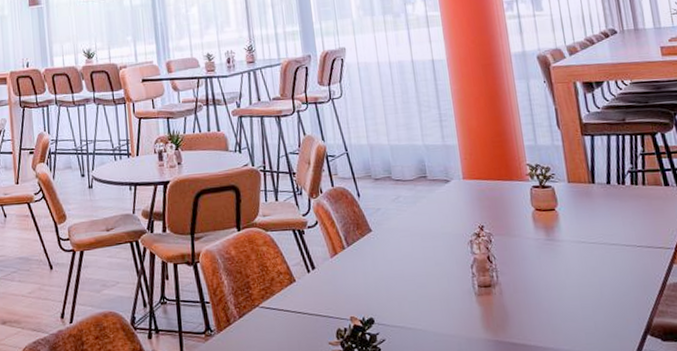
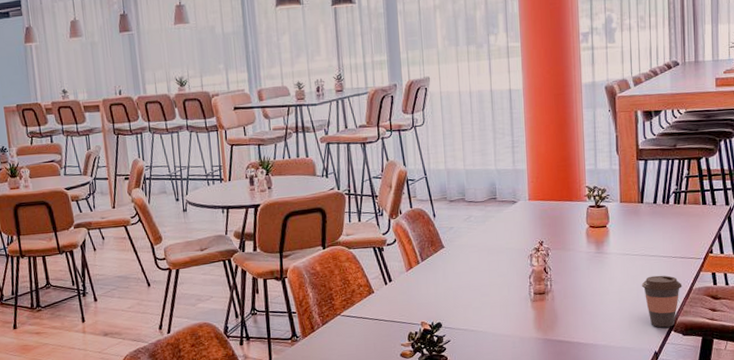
coffee cup: none [603,267,654,331] -> present [641,275,682,328]

